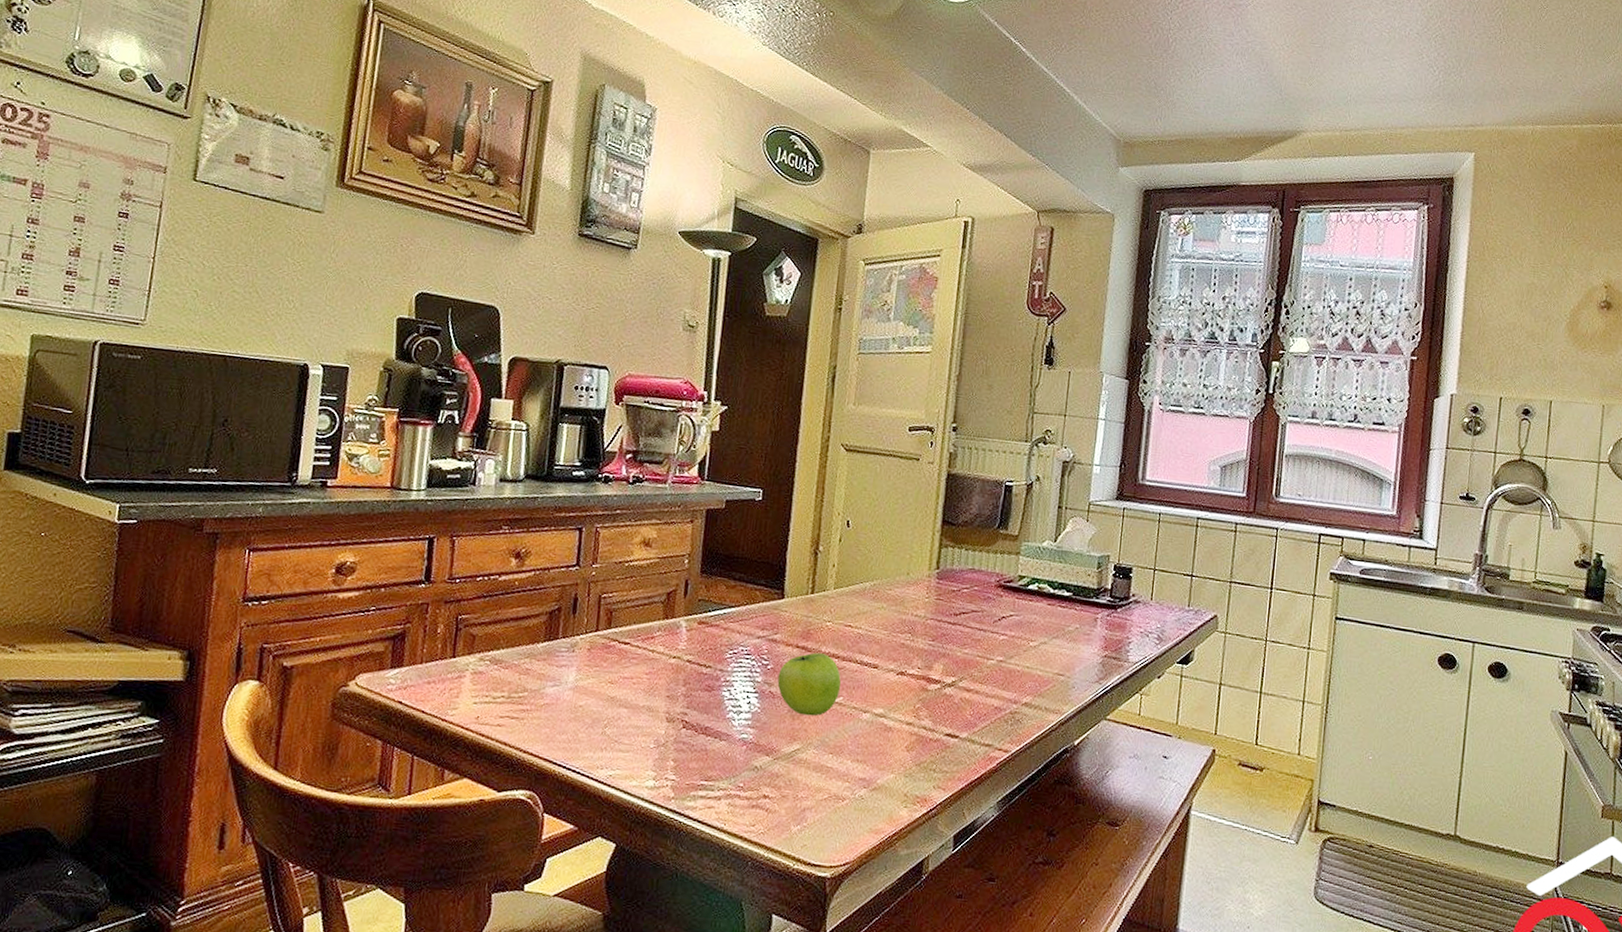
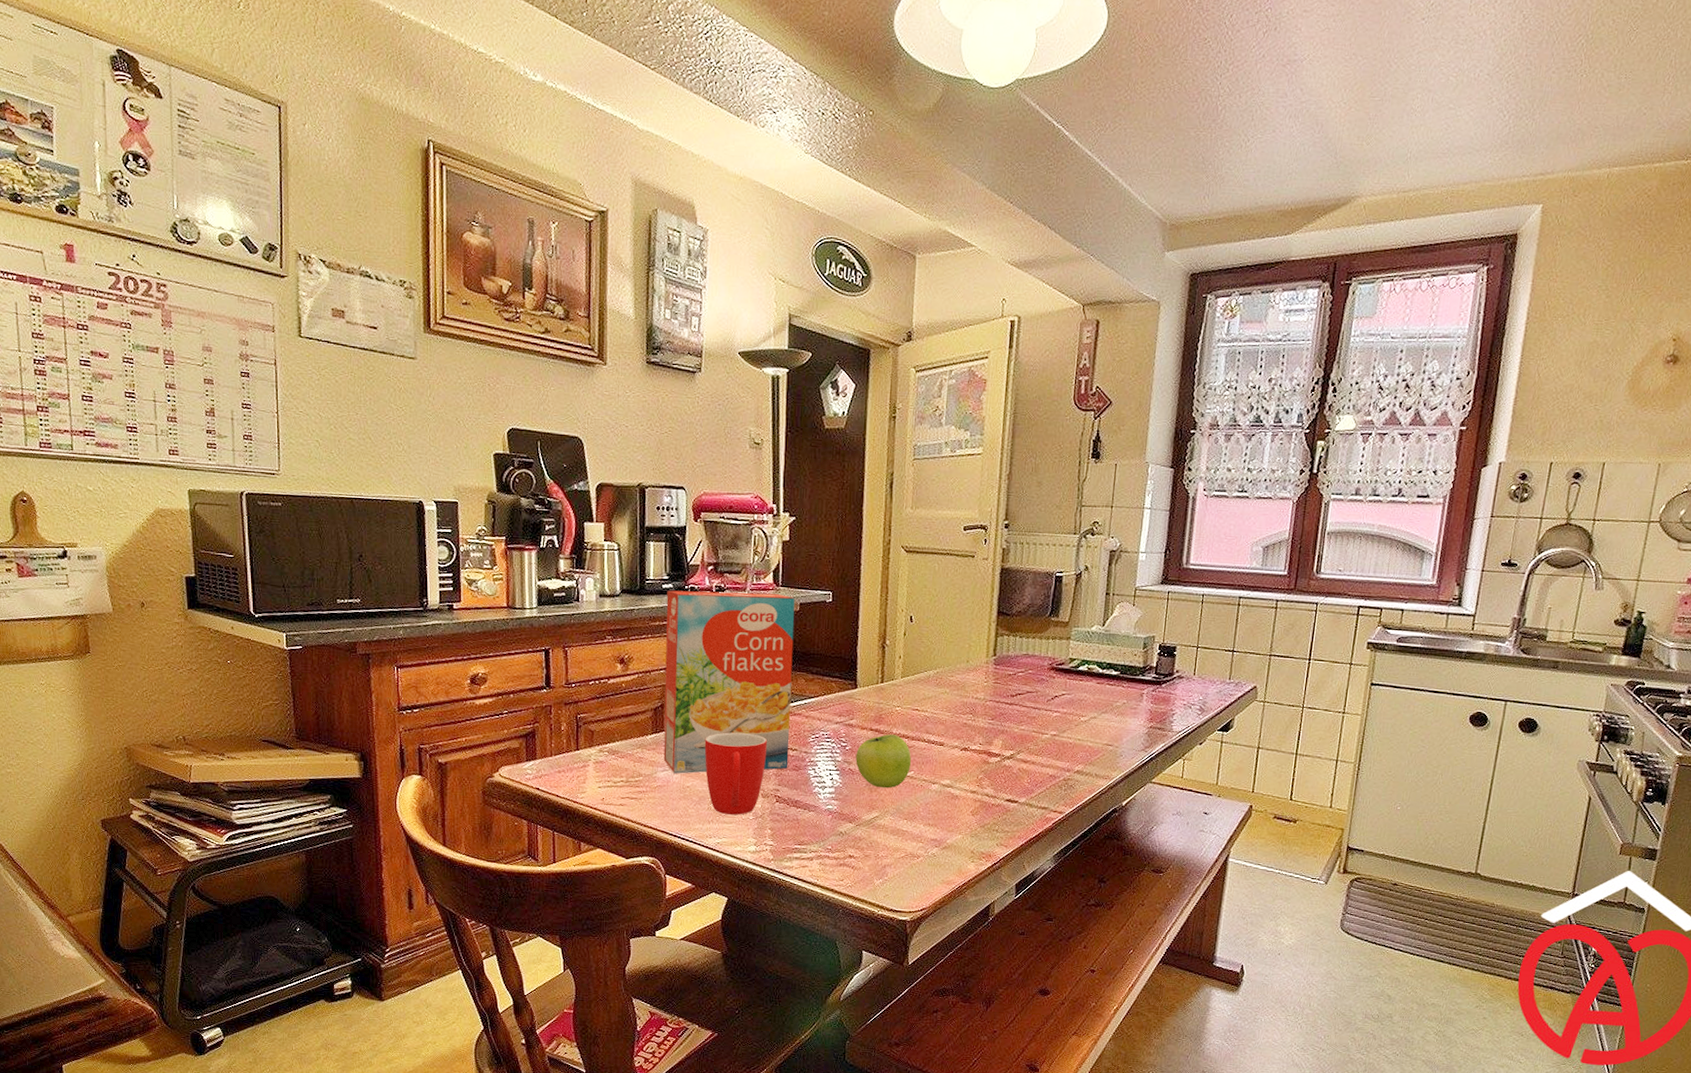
cereal box: none [554,478,721,691] -> present [663,590,795,774]
mug: none [603,643,678,742] -> present [704,732,767,815]

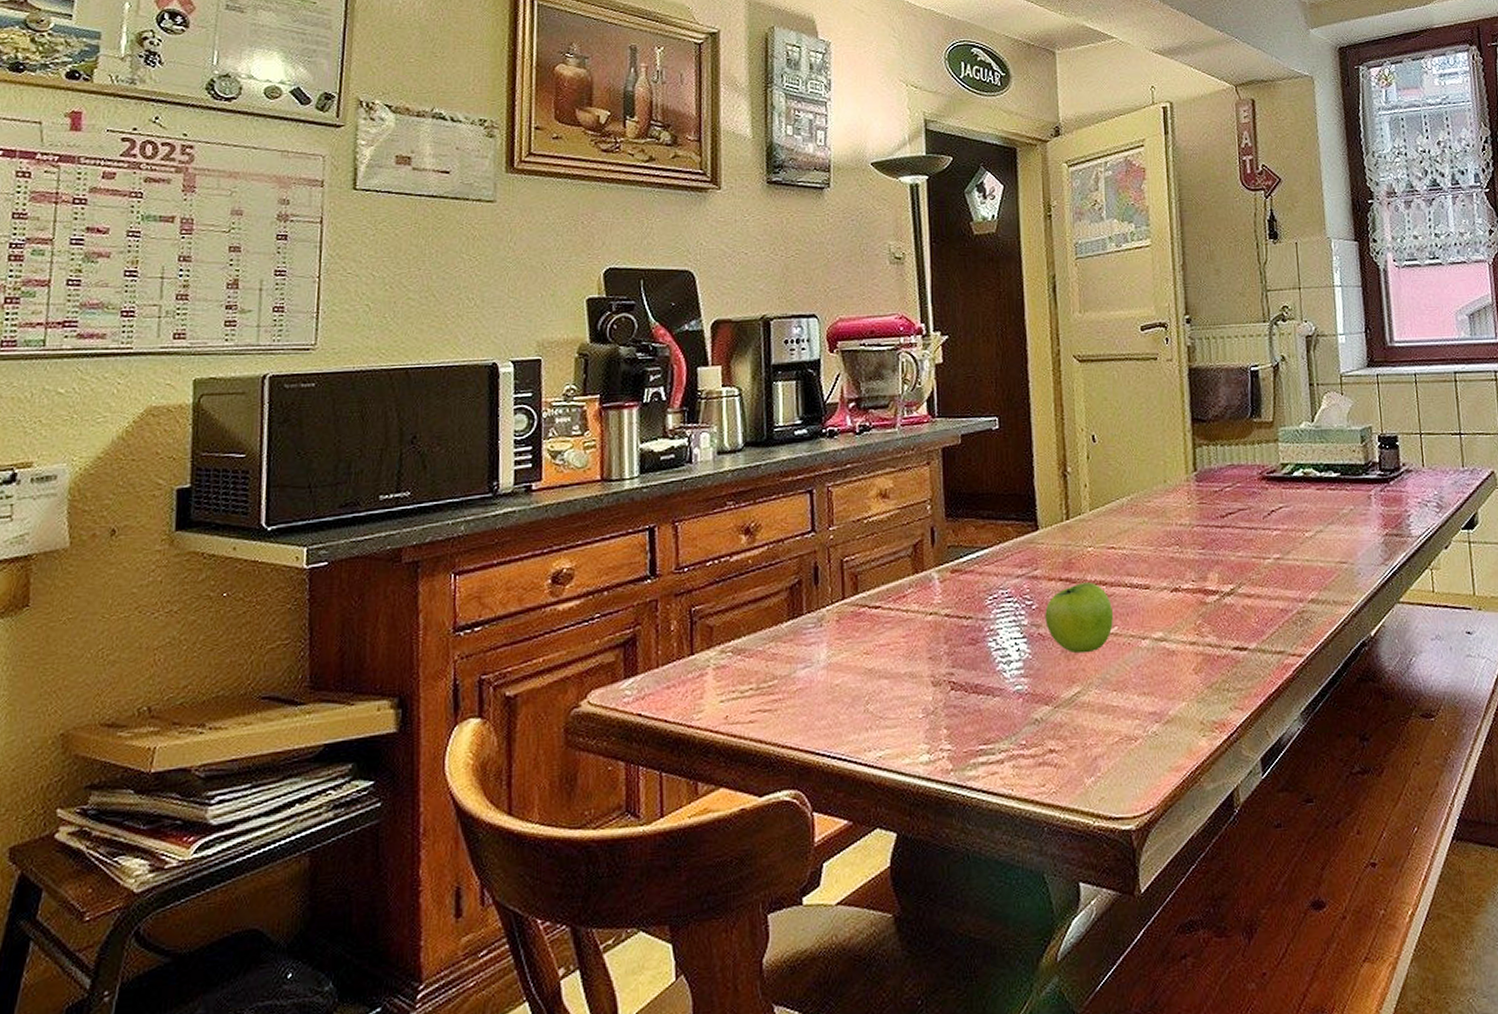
cereal box: present [663,590,795,774] -> none [800,427,963,670]
mug: present [704,732,767,815] -> none [855,604,934,716]

